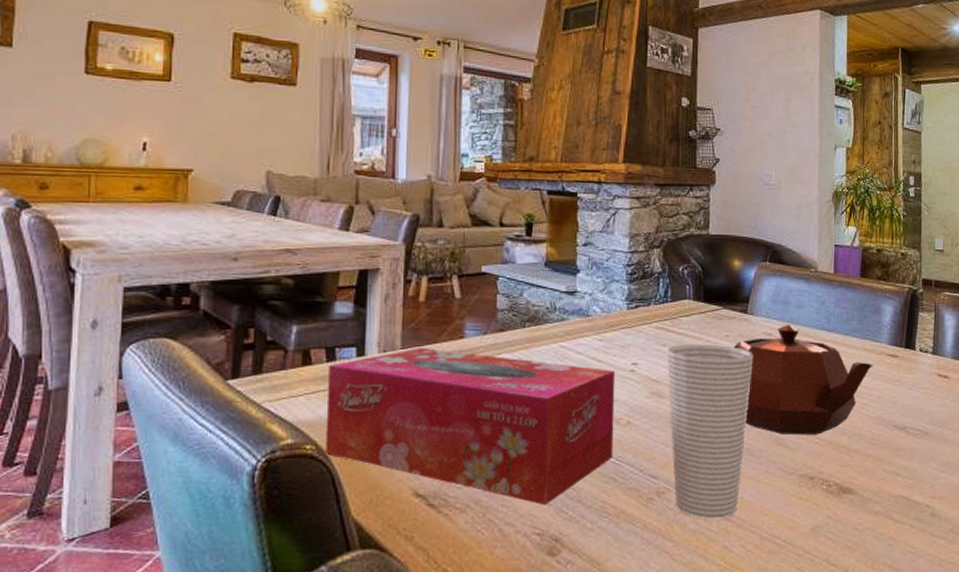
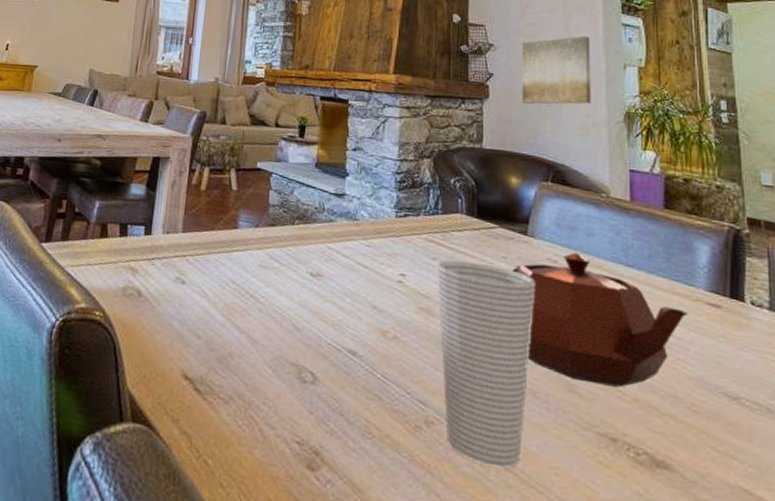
tissue box: present [325,348,616,506] -> none [111,233,383,413]
wall art: none [745,118,807,189] -> present [521,35,591,105]

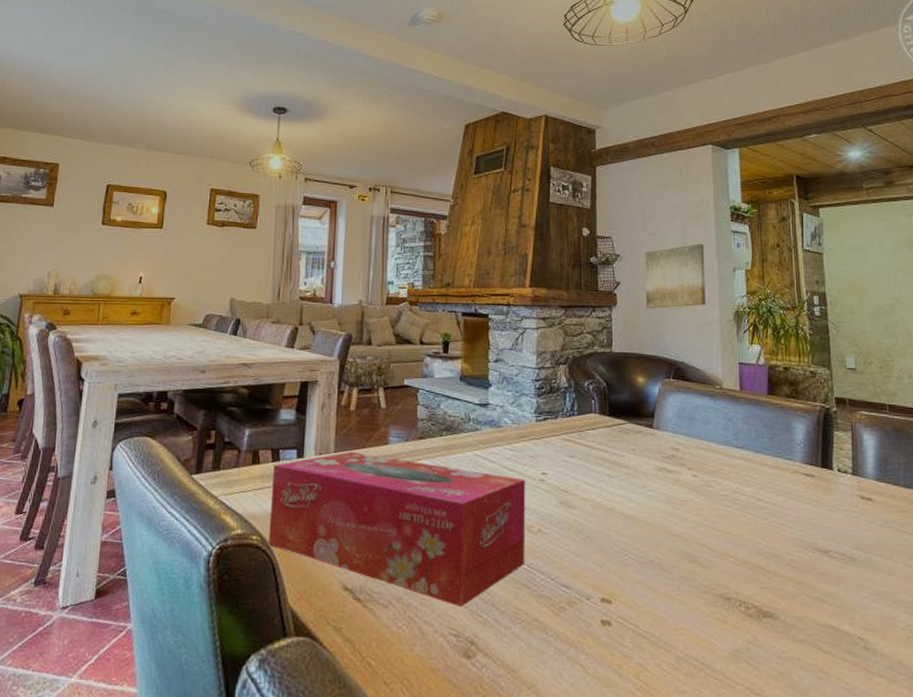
tissue box: none [111,233,383,413] -> present [268,452,526,607]
cup: present [437,260,536,468] -> none [575,456,661,635]
teapot: present [511,252,689,388] -> none [640,439,789,553]

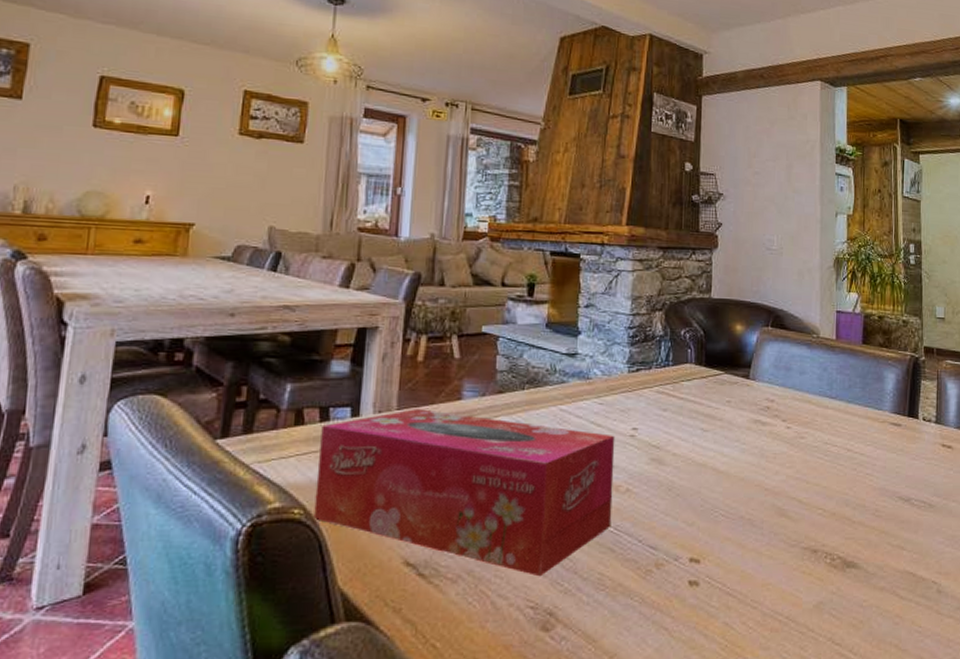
wall art: present [645,243,706,310] -> none [747,185,809,254]

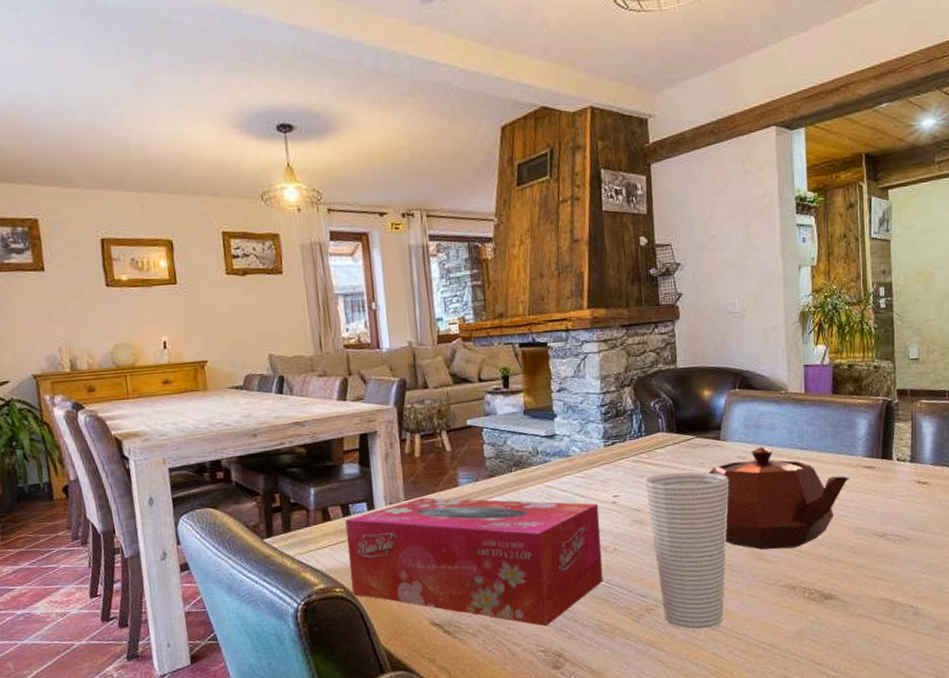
cup: none [667,409,755,594] -> present [645,472,729,630]
teapot: none [735,390,877,506] -> present [708,446,850,550]

